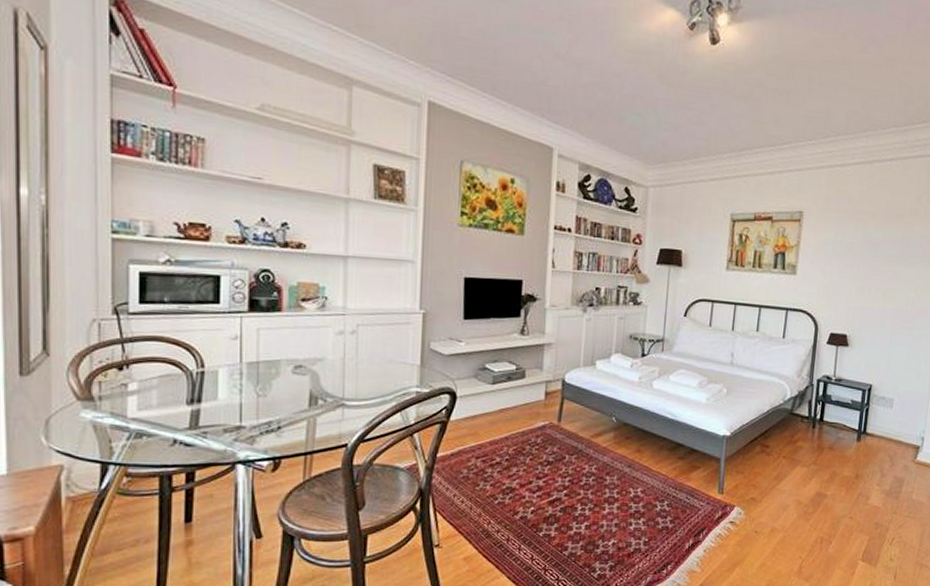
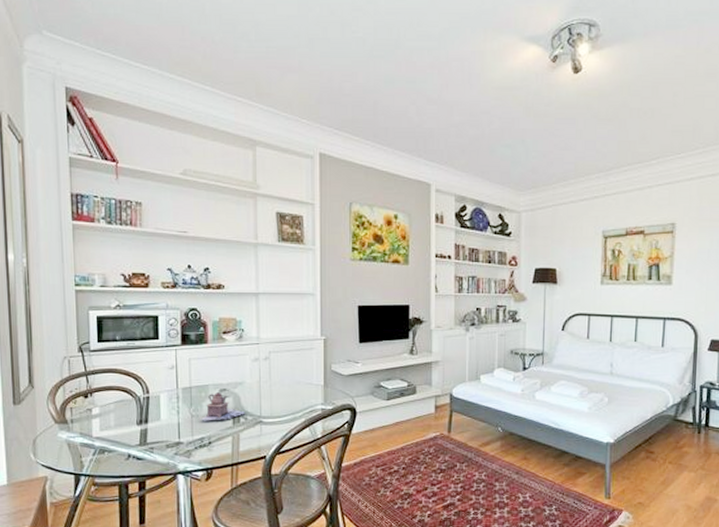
teapot: none [268,369,325,402] -> present [200,392,246,421]

